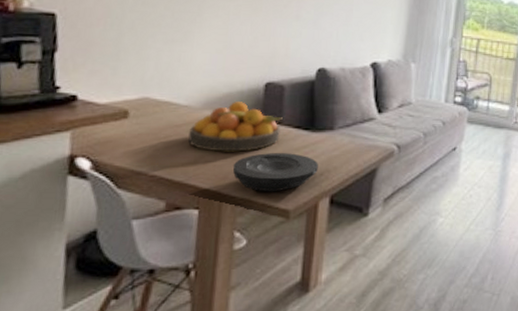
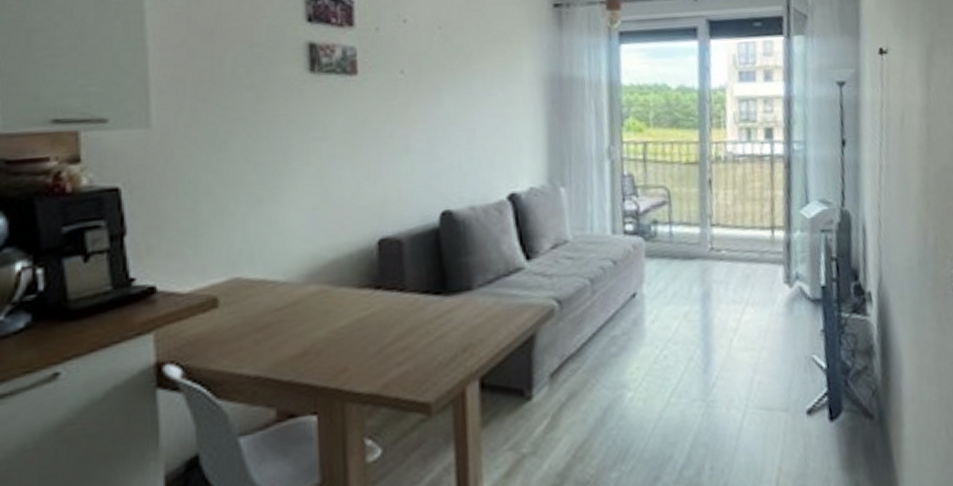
fruit bowl: present [188,102,283,152] -> none [293,268,406,337]
plate: present [232,153,318,192] -> none [351,327,459,383]

